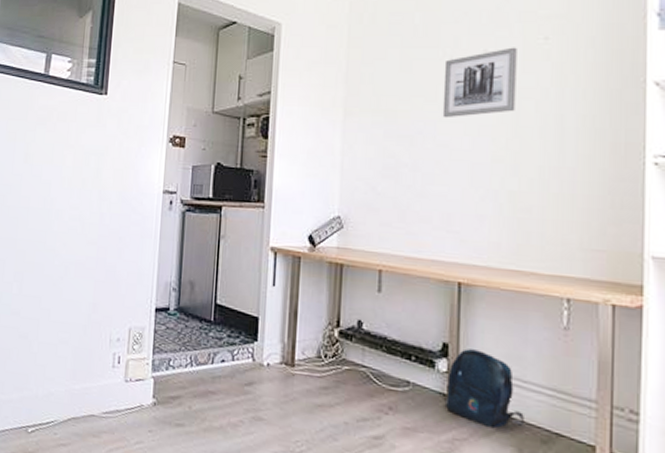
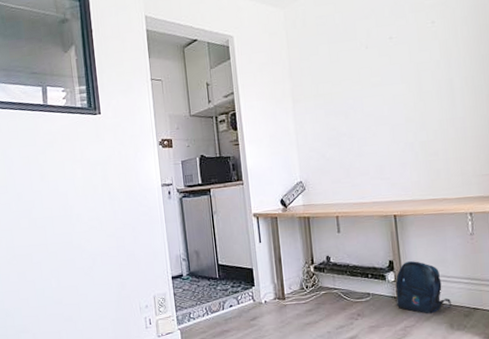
wall art: present [442,47,517,118] -> none [362,32,418,94]

